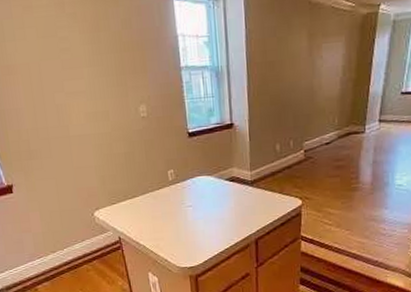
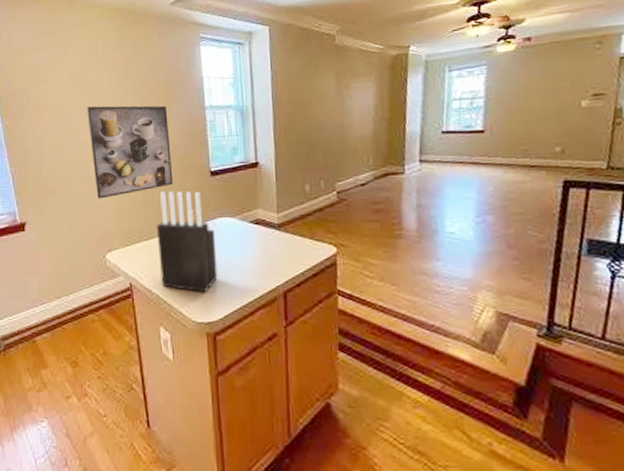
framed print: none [60,65,153,161] -> present [87,105,174,199]
knife block: none [139,152,198,243] -> present [156,191,218,293]

